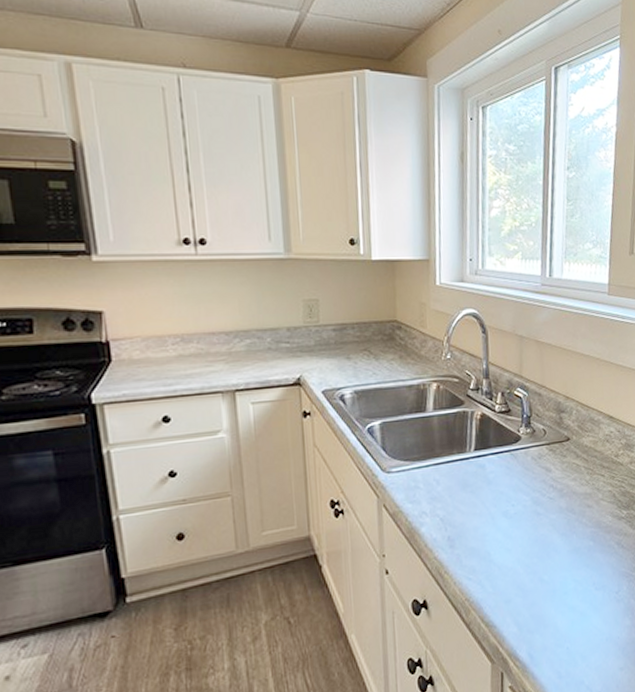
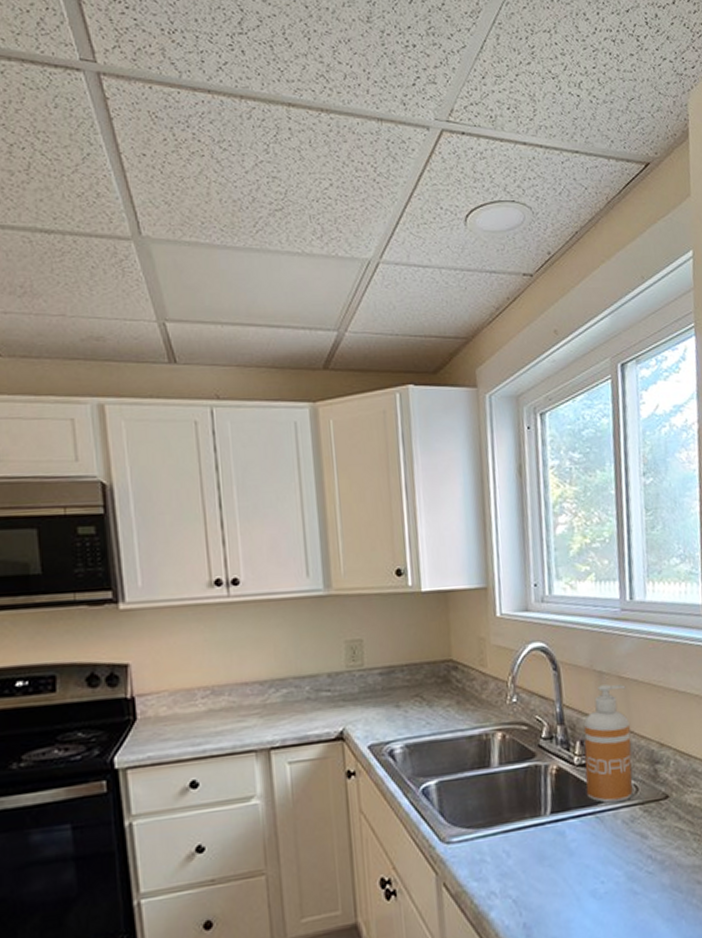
soap dispenser: none [504,347,544,444] -> present [583,684,633,803]

